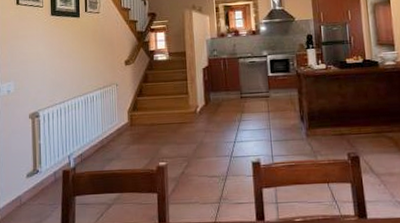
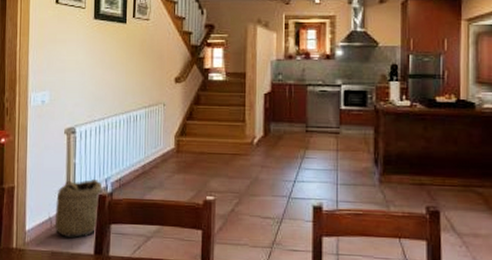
basket: none [18,156,69,212] -> present [48,178,105,238]

